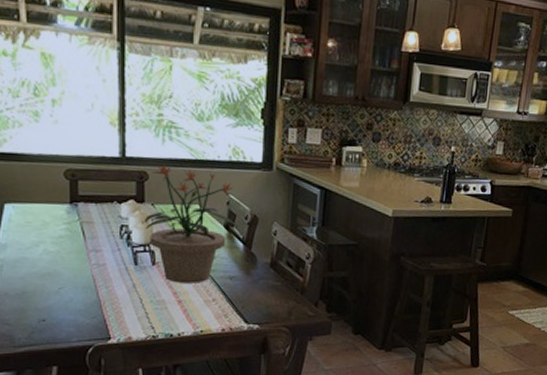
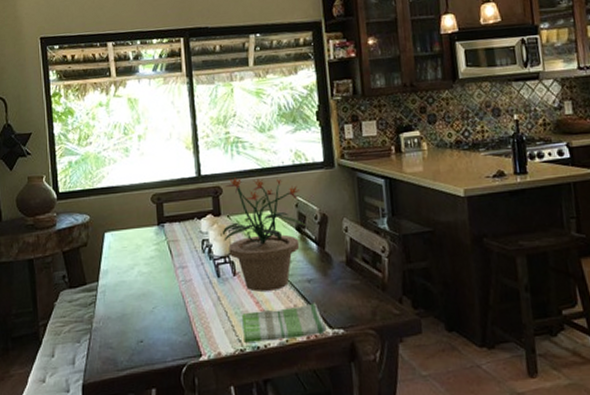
dish towel: none [157,299,242,330] -> present [242,303,327,343]

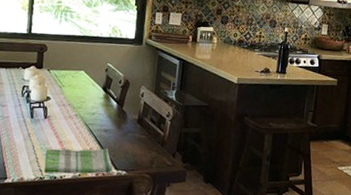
potted plant: present [223,177,308,292] -> none [41,39,113,135]

